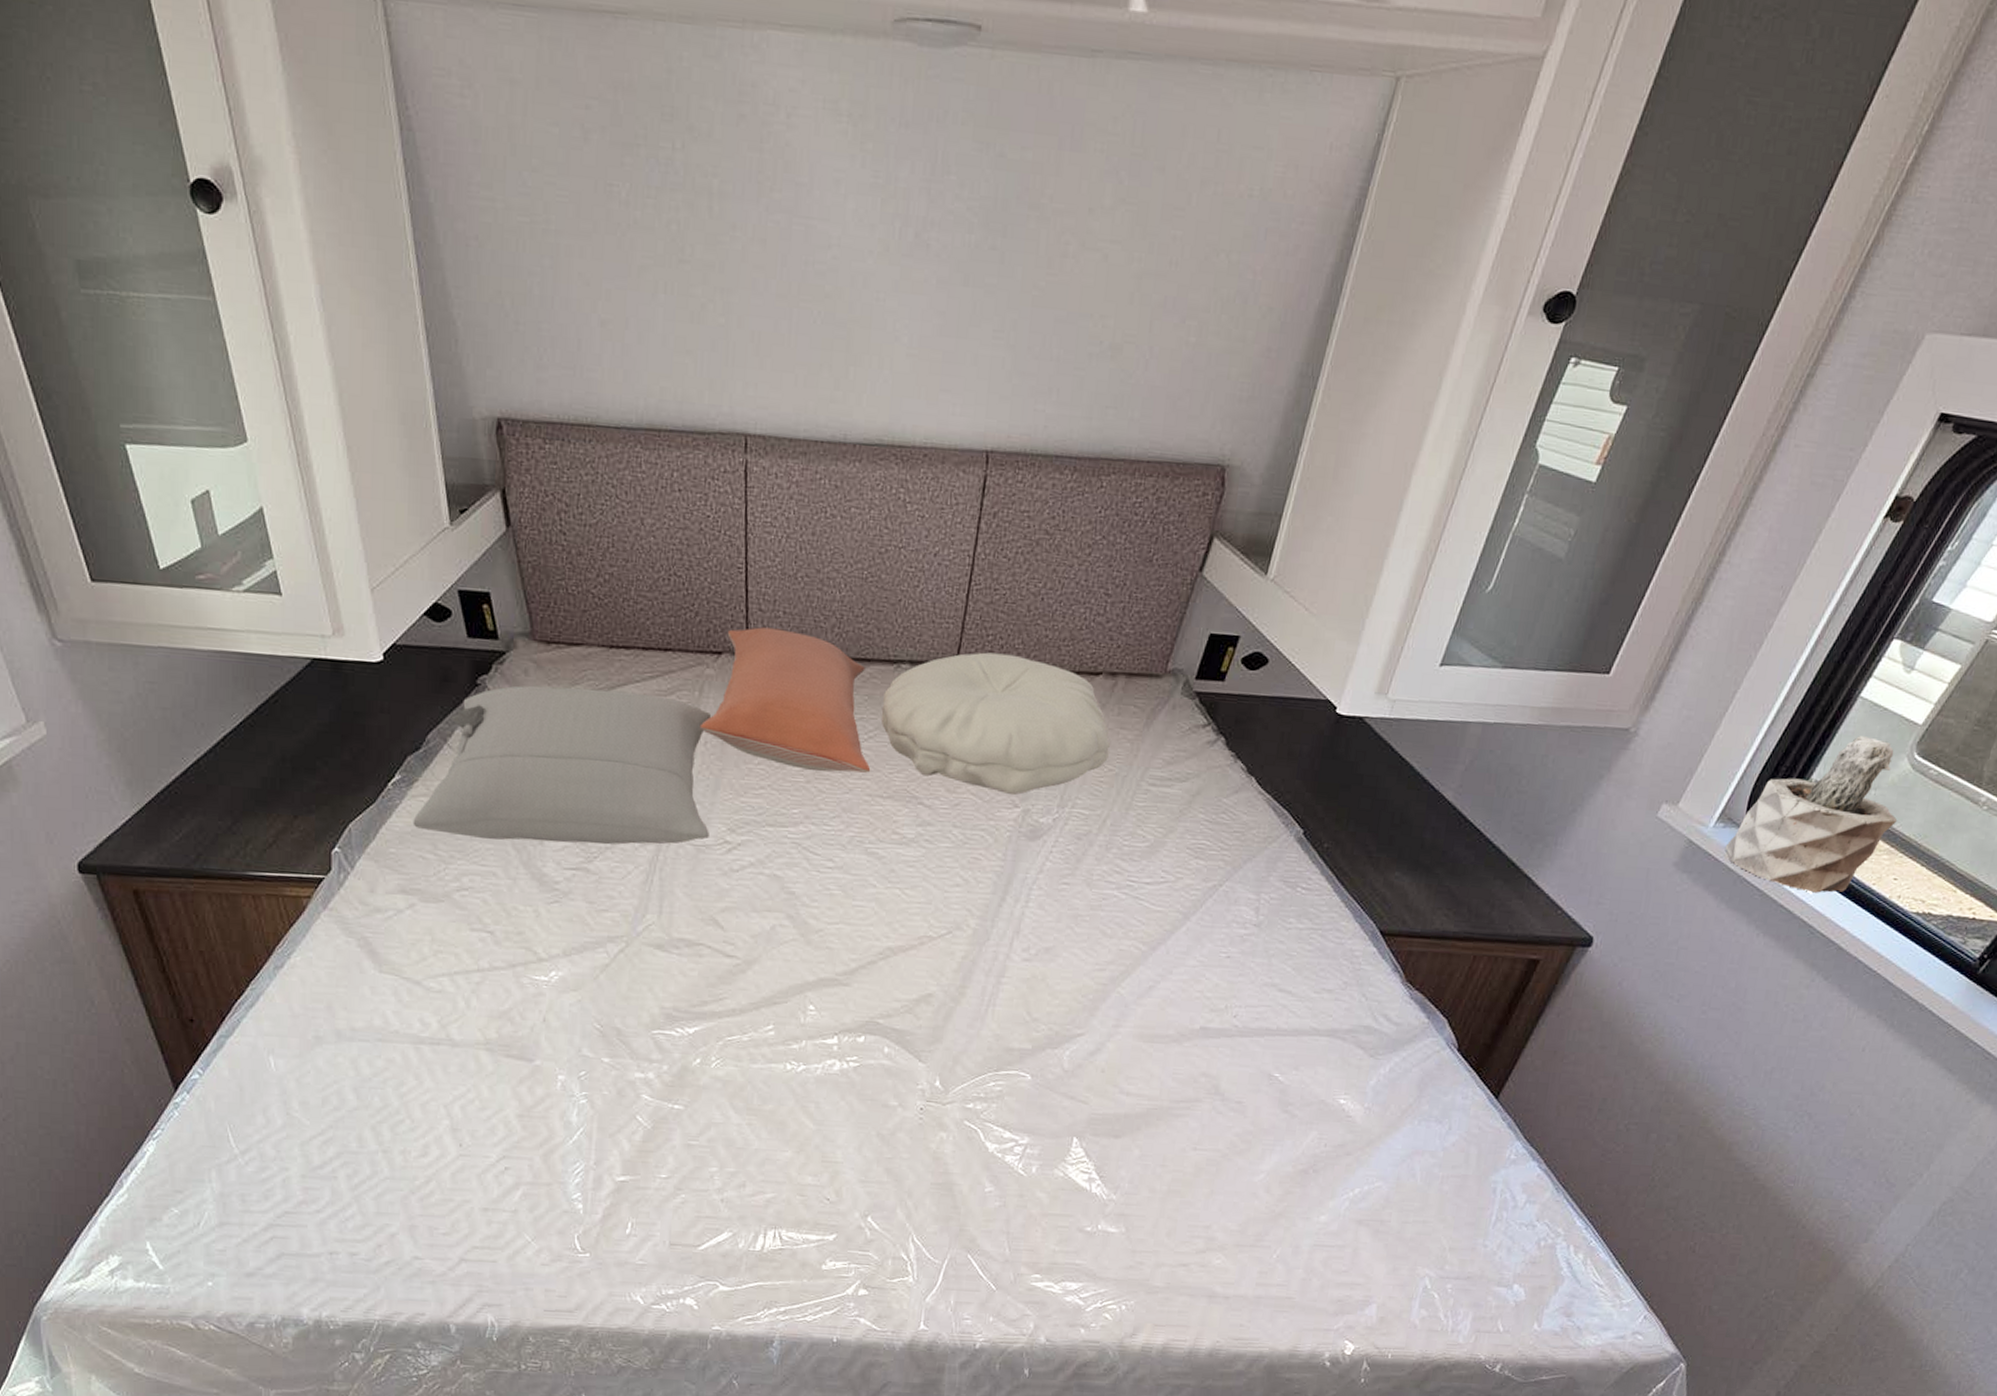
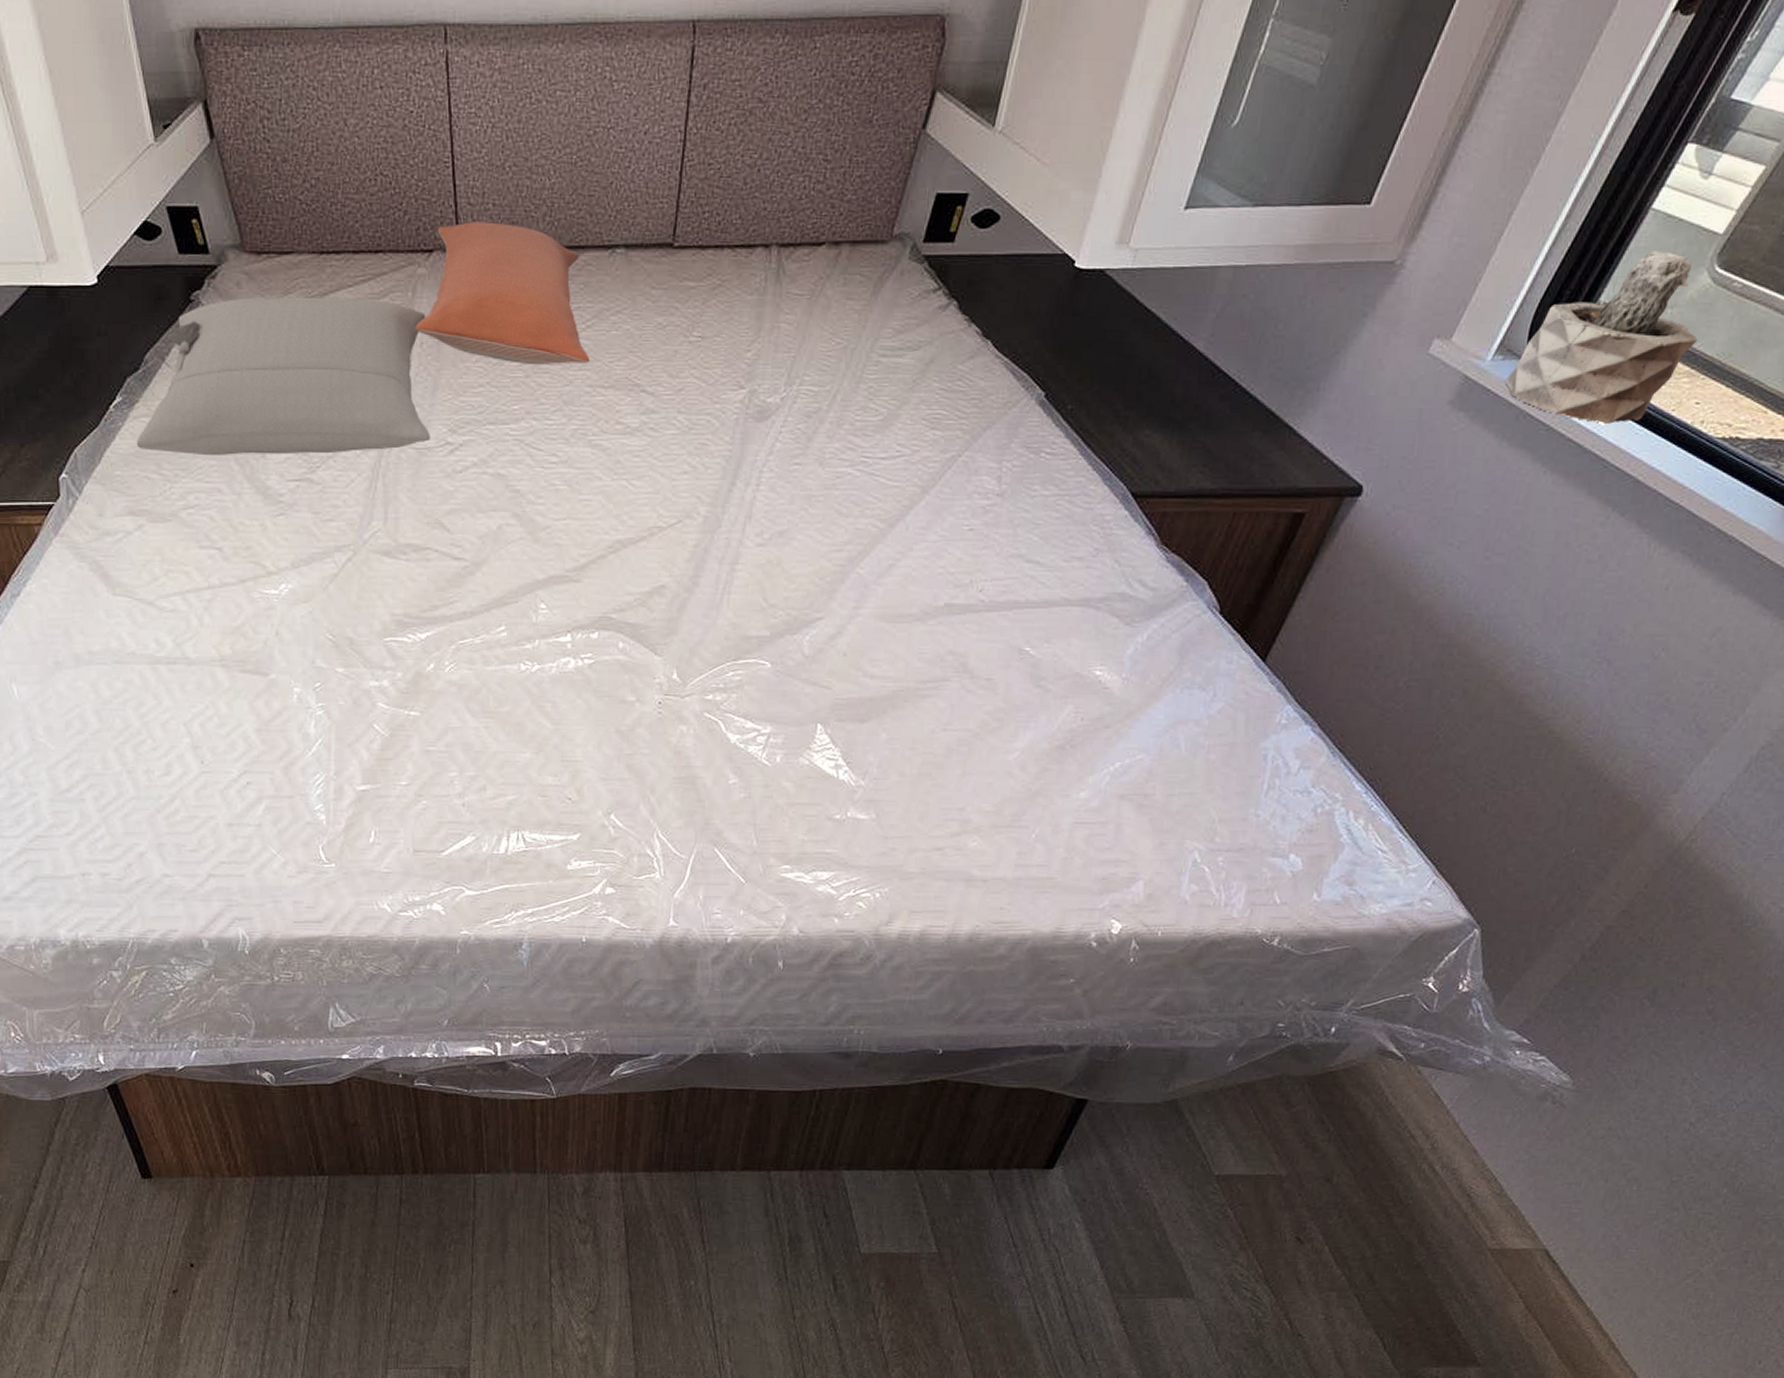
pillow: present [880,652,1111,796] -> none [598,230,838,377]

